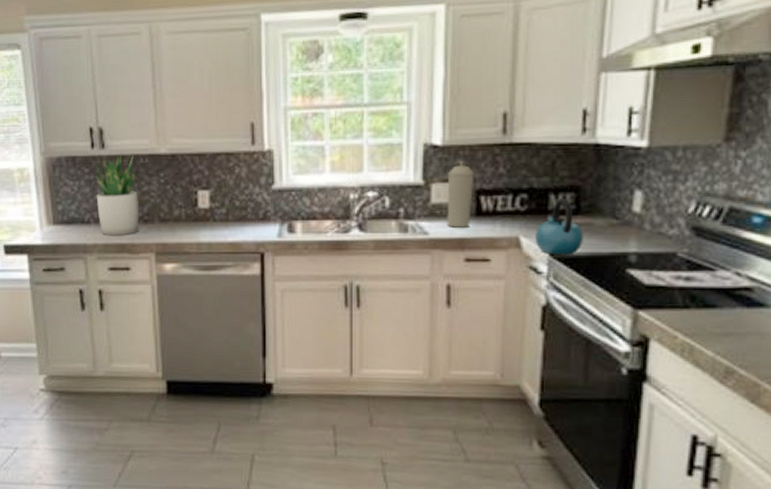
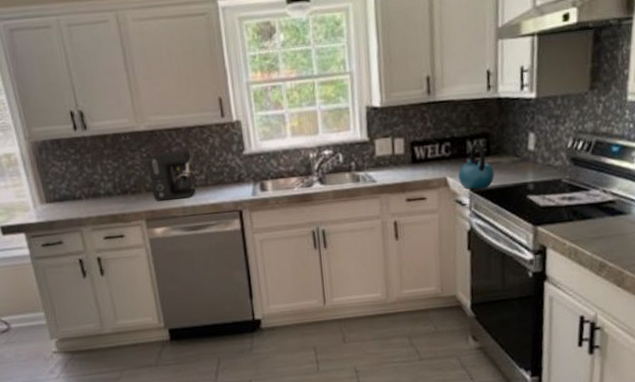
planter: present [95,152,139,236] -> none [81,131,128,209]
coffee maker: none [164,177,216,235] -> present [147,149,197,202]
canister: present [447,161,474,228] -> none [387,119,408,175]

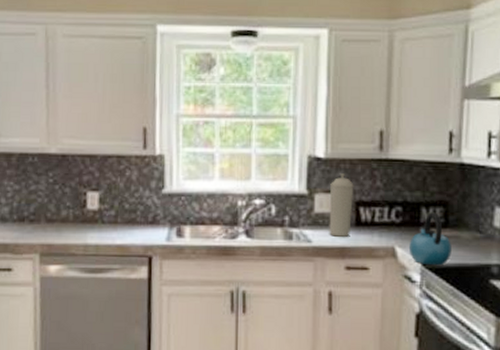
coffee maker: present [147,149,197,202] -> none [52,179,105,236]
canister: none [387,119,408,175] -> present [329,173,354,237]

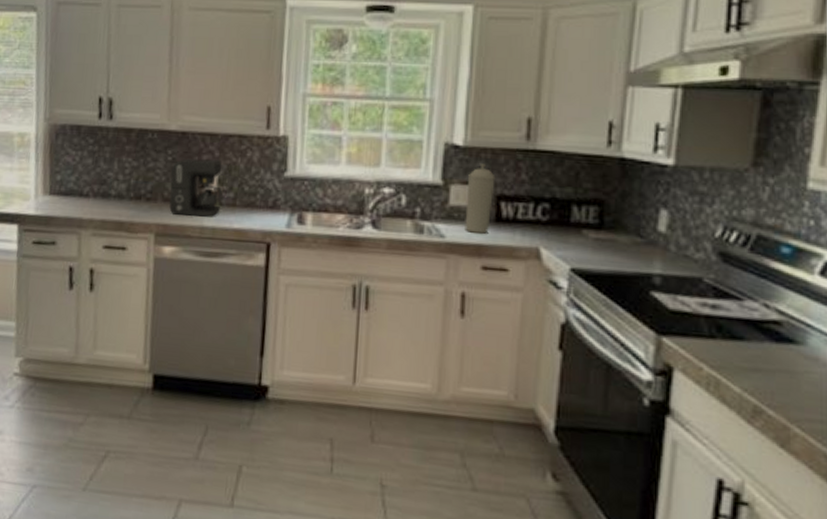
coffee maker: none [52,179,105,236] -> present [169,158,224,217]
kettle: present [409,212,452,266] -> none [556,211,606,272]

